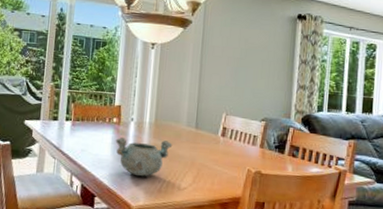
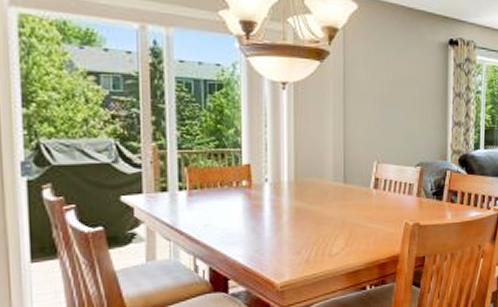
decorative bowl: present [115,138,173,177] -> none [247,201,319,248]

